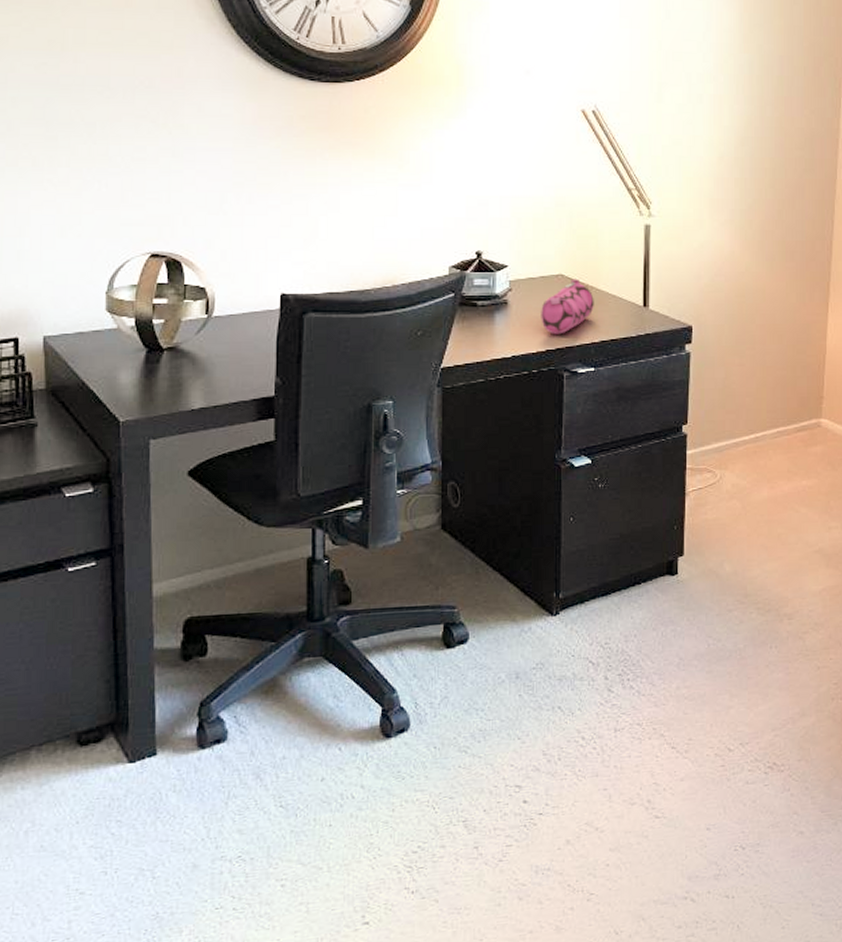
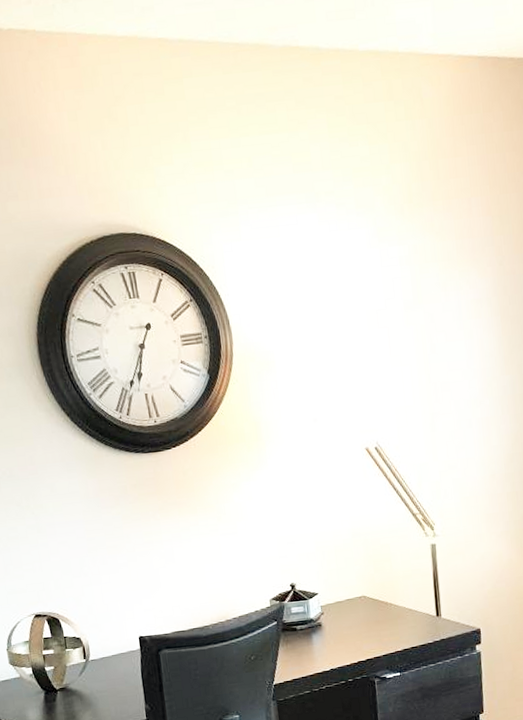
pencil case: present [541,279,594,335] -> none [350,598,395,648]

